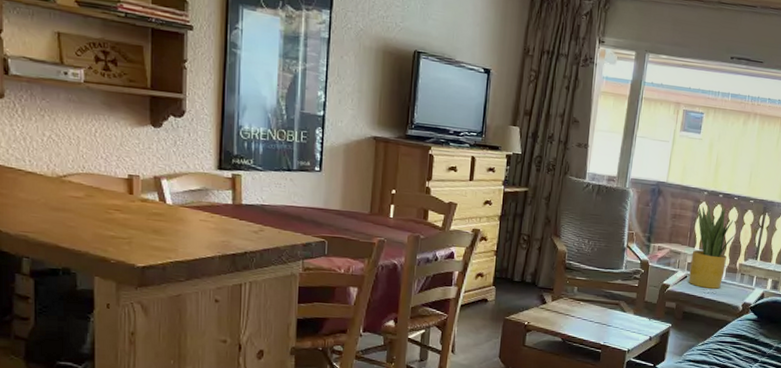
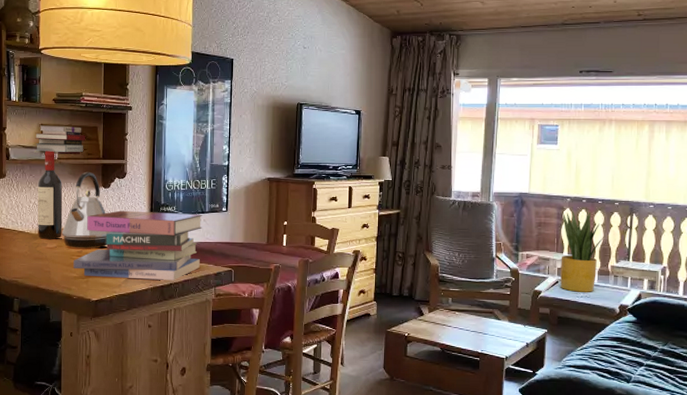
books: none [47,33,125,79] -> present [34,125,85,155]
wine bottle: none [54,69,93,186] -> present [37,151,63,239]
kettle: none [91,103,165,203] -> present [61,171,112,249]
books: none [110,157,289,249] -> present [73,210,202,280]

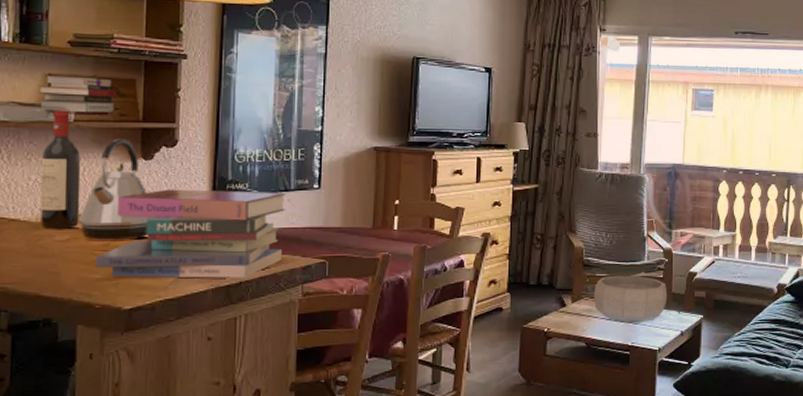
decorative bowl: none [447,290,514,334] -> present [593,275,668,323]
planter: present [560,209,605,292] -> none [717,182,762,272]

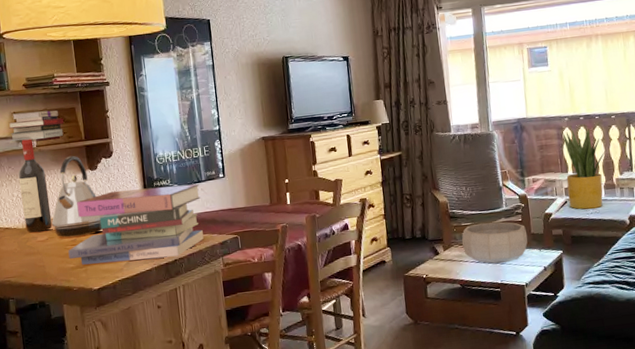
planter: none [717,182,762,272] -> present [562,126,606,210]

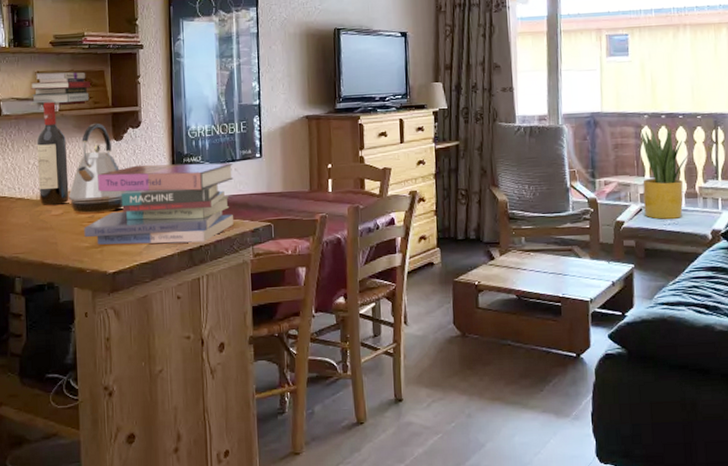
decorative bowl: present [461,221,528,264] -> none [520,227,596,274]

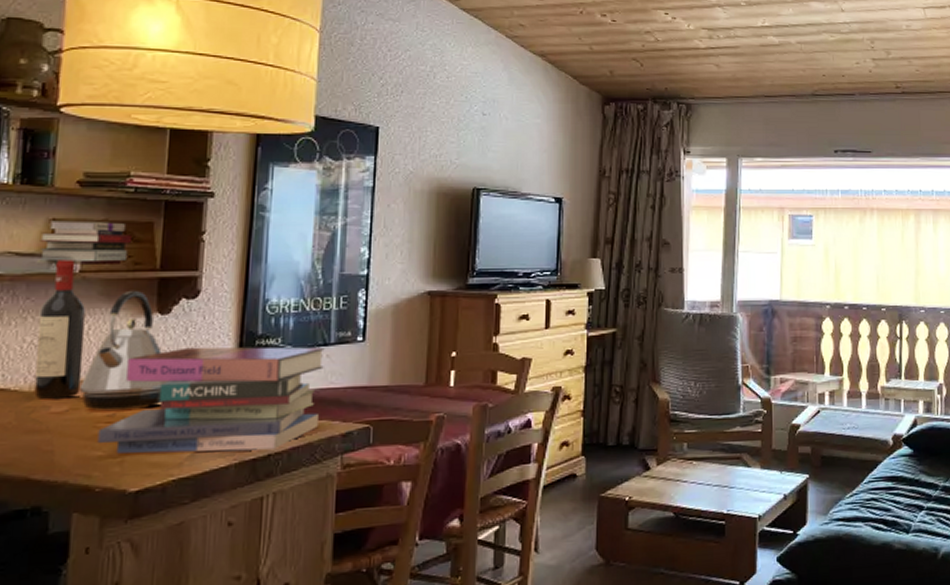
planter: present [640,126,689,219] -> none [821,318,872,423]

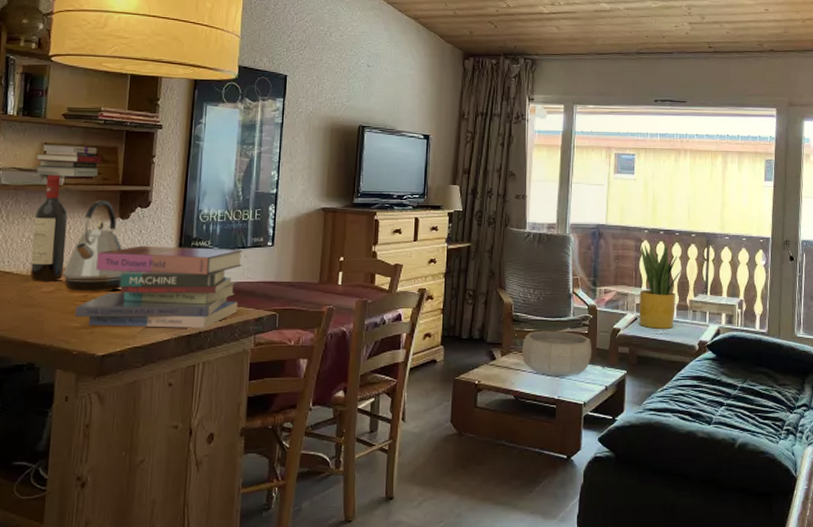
decorative bowl: none [681,430,767,487] -> present [521,330,592,378]
planter: none [821,318,872,423] -> present [639,241,683,329]

